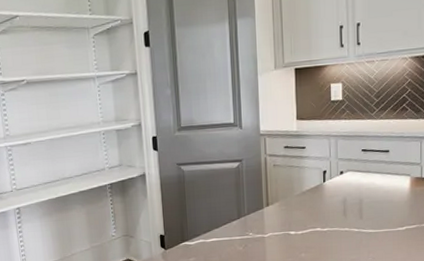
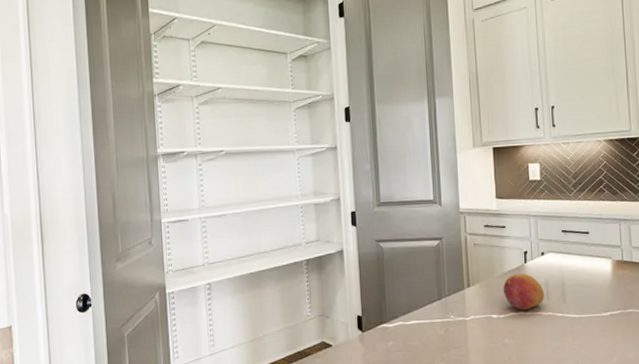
fruit: none [302,191,341,227] -> present [503,273,544,311]

